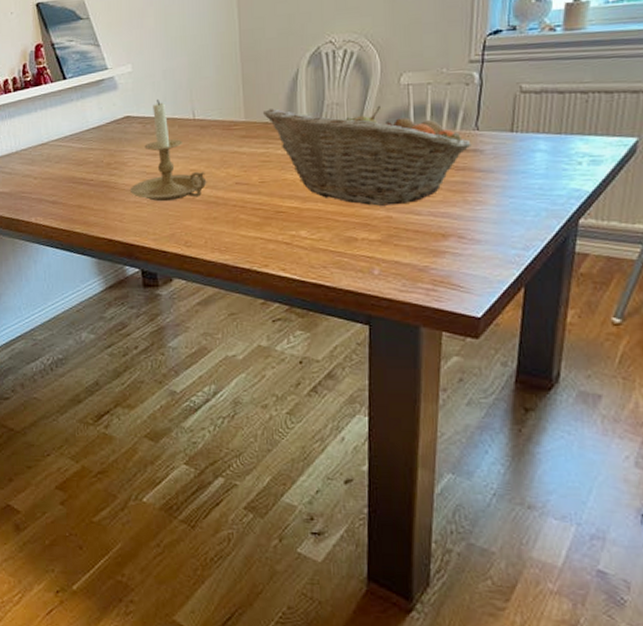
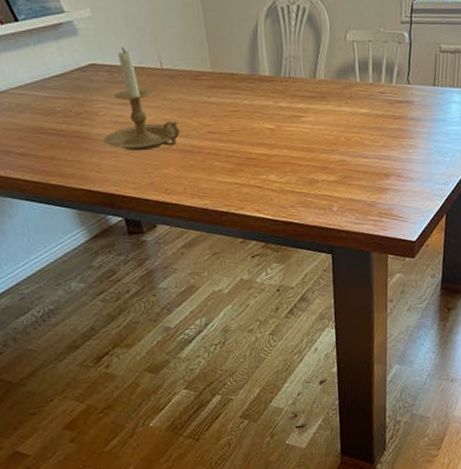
fruit basket: present [263,105,471,206] -> none [228,59,405,151]

